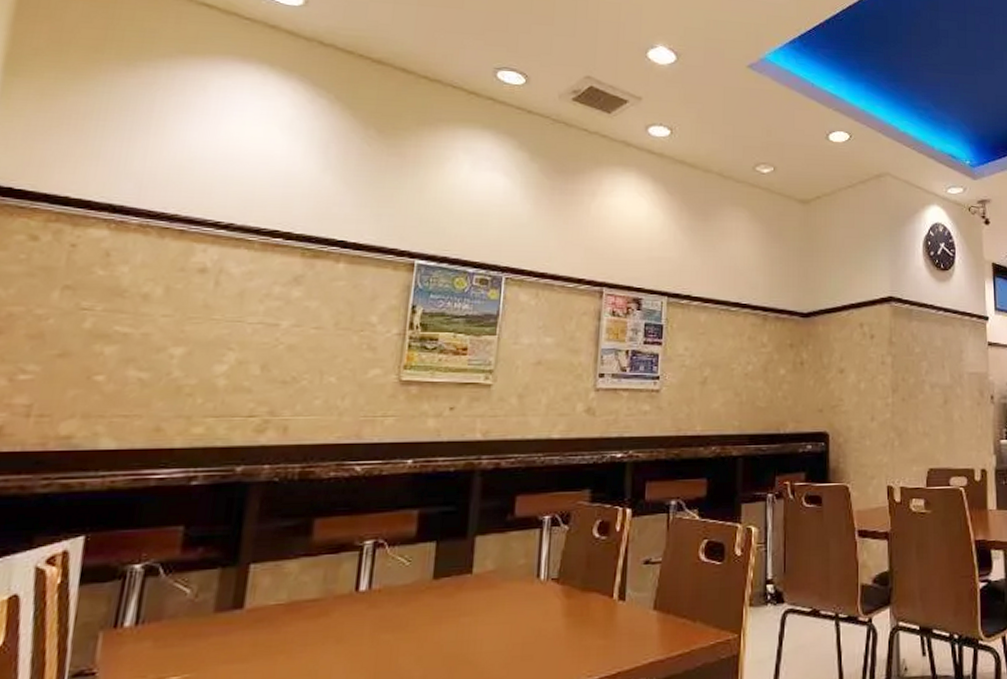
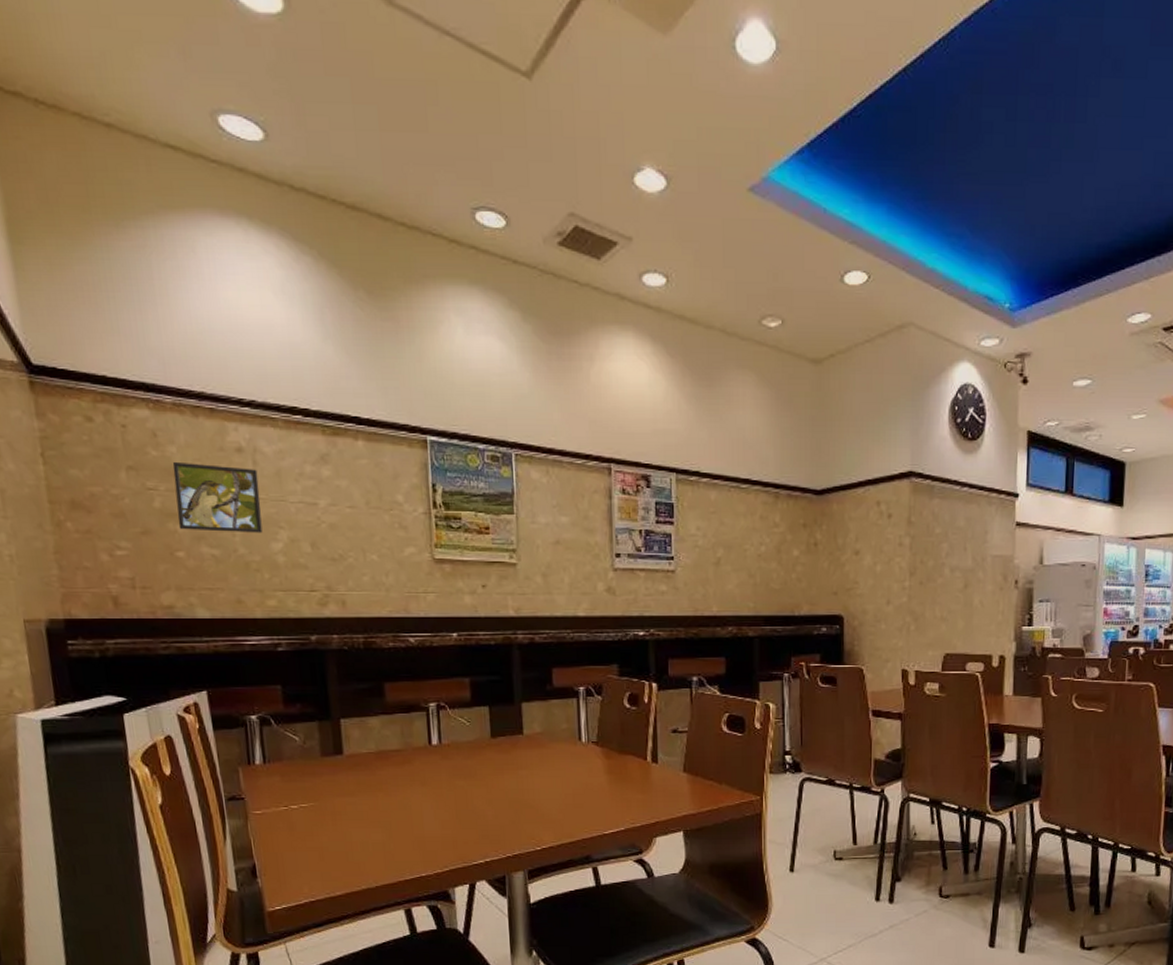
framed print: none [106,281,218,355] -> present [172,461,263,533]

